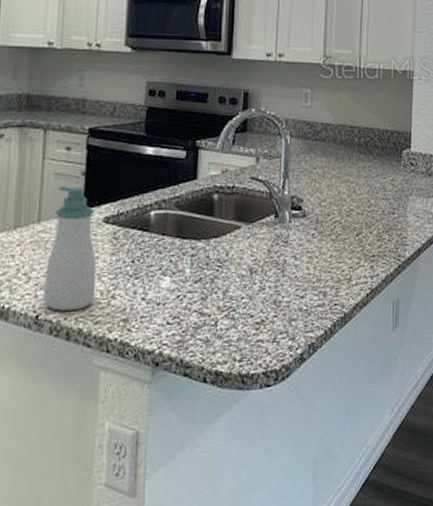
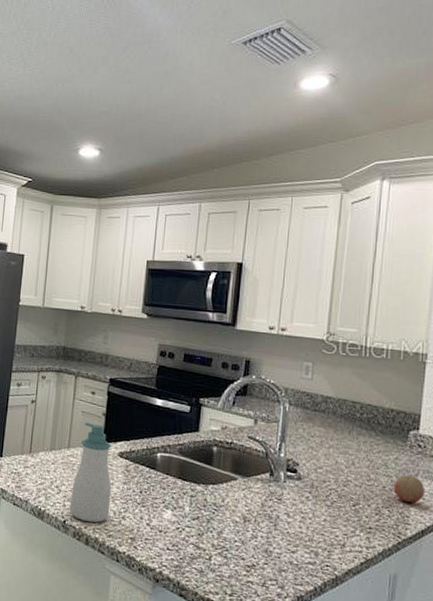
fruit: none [392,196,419,224] -> present [393,475,426,504]

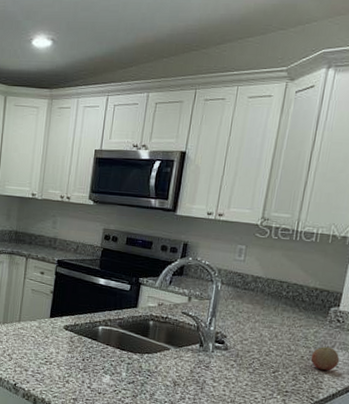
soap bottle: present [69,422,111,523] -> none [19,299,58,386]

